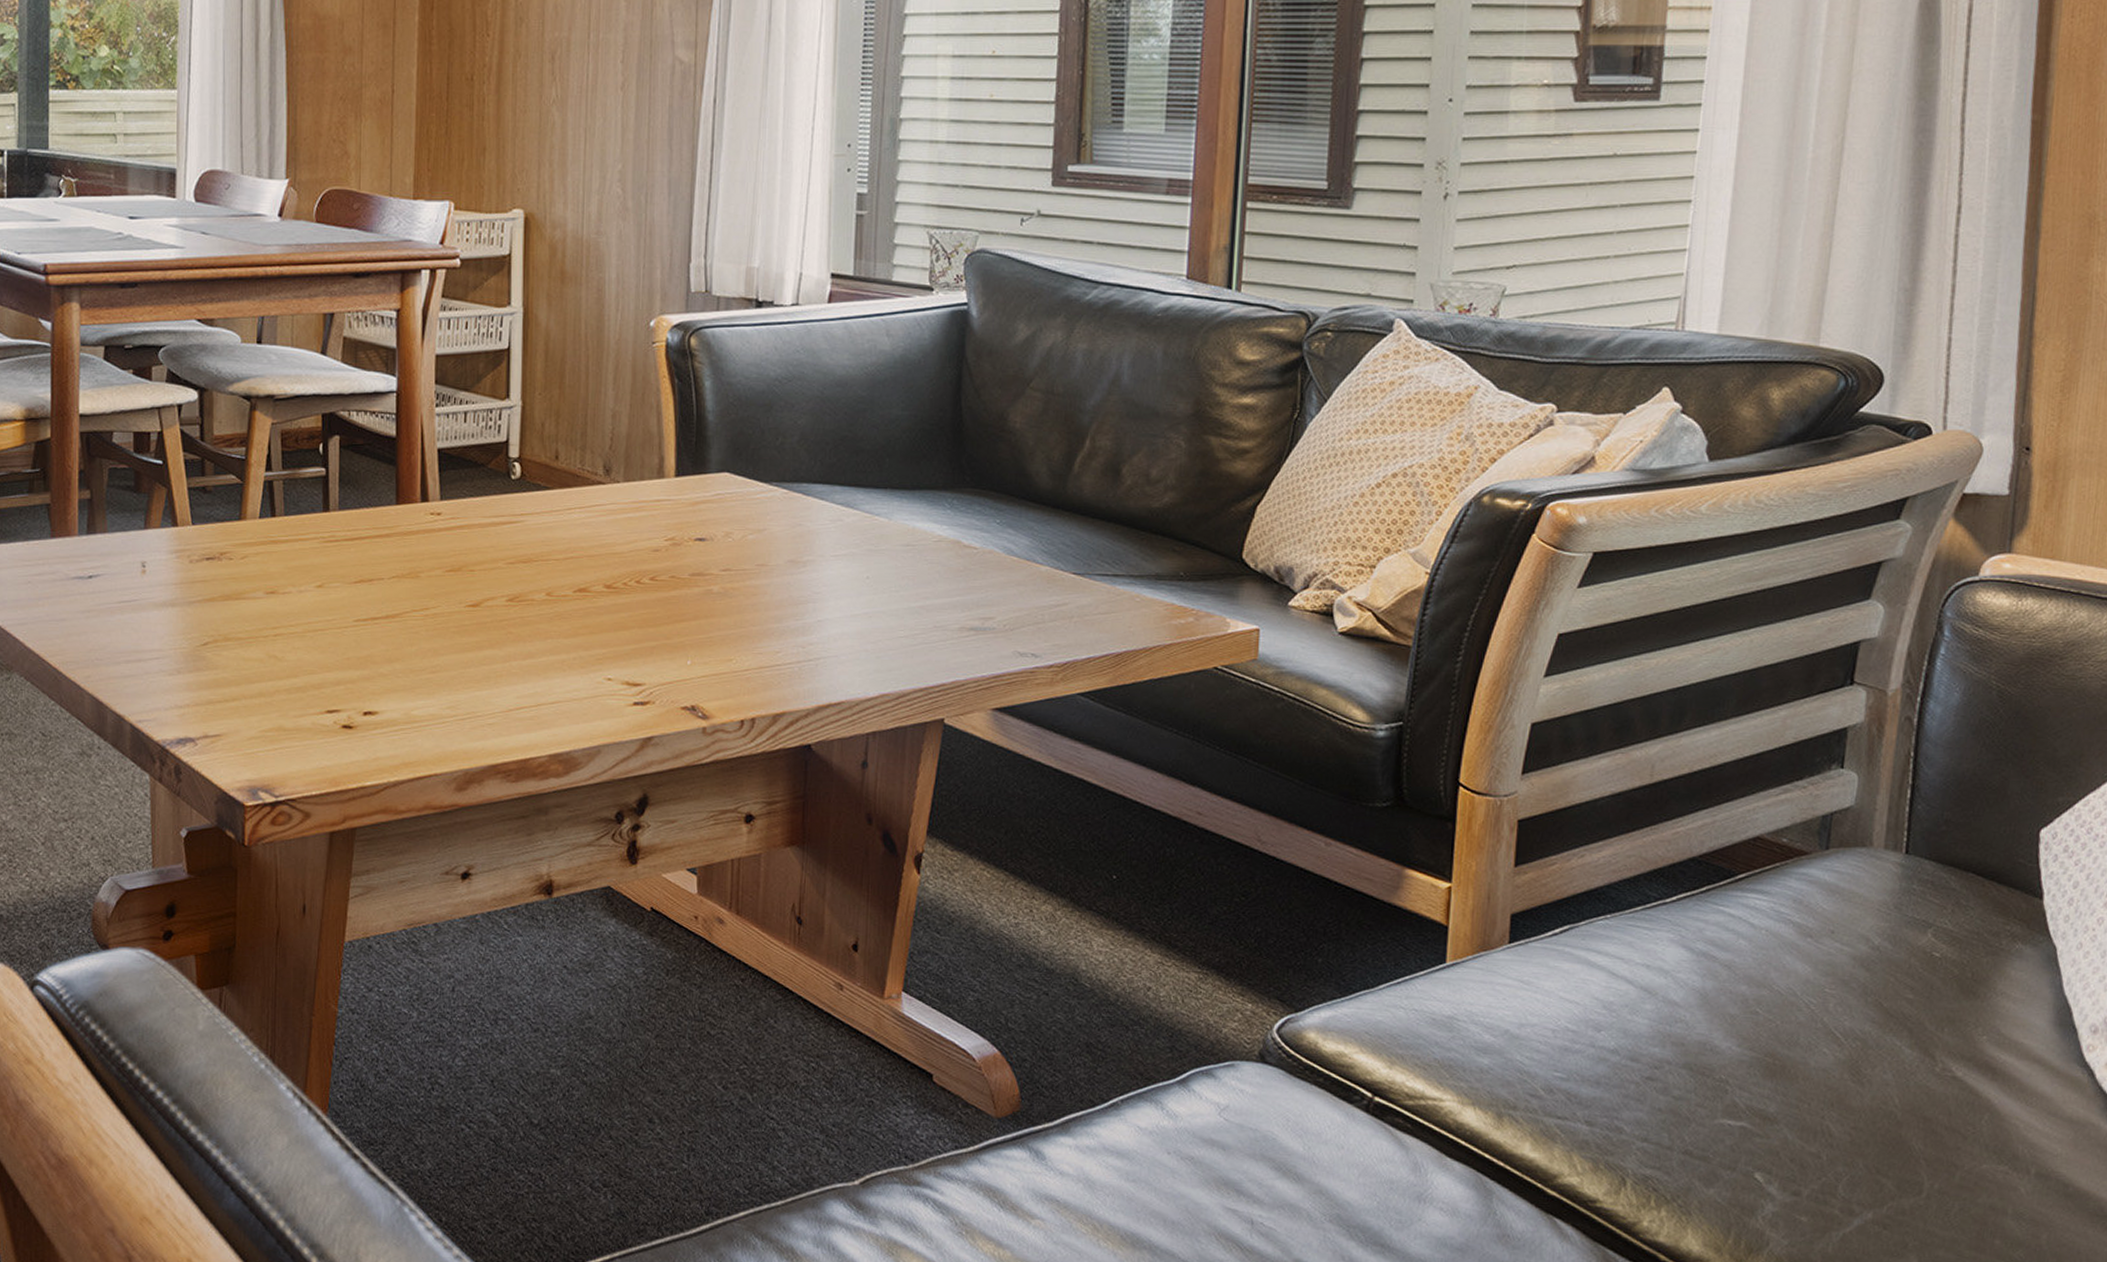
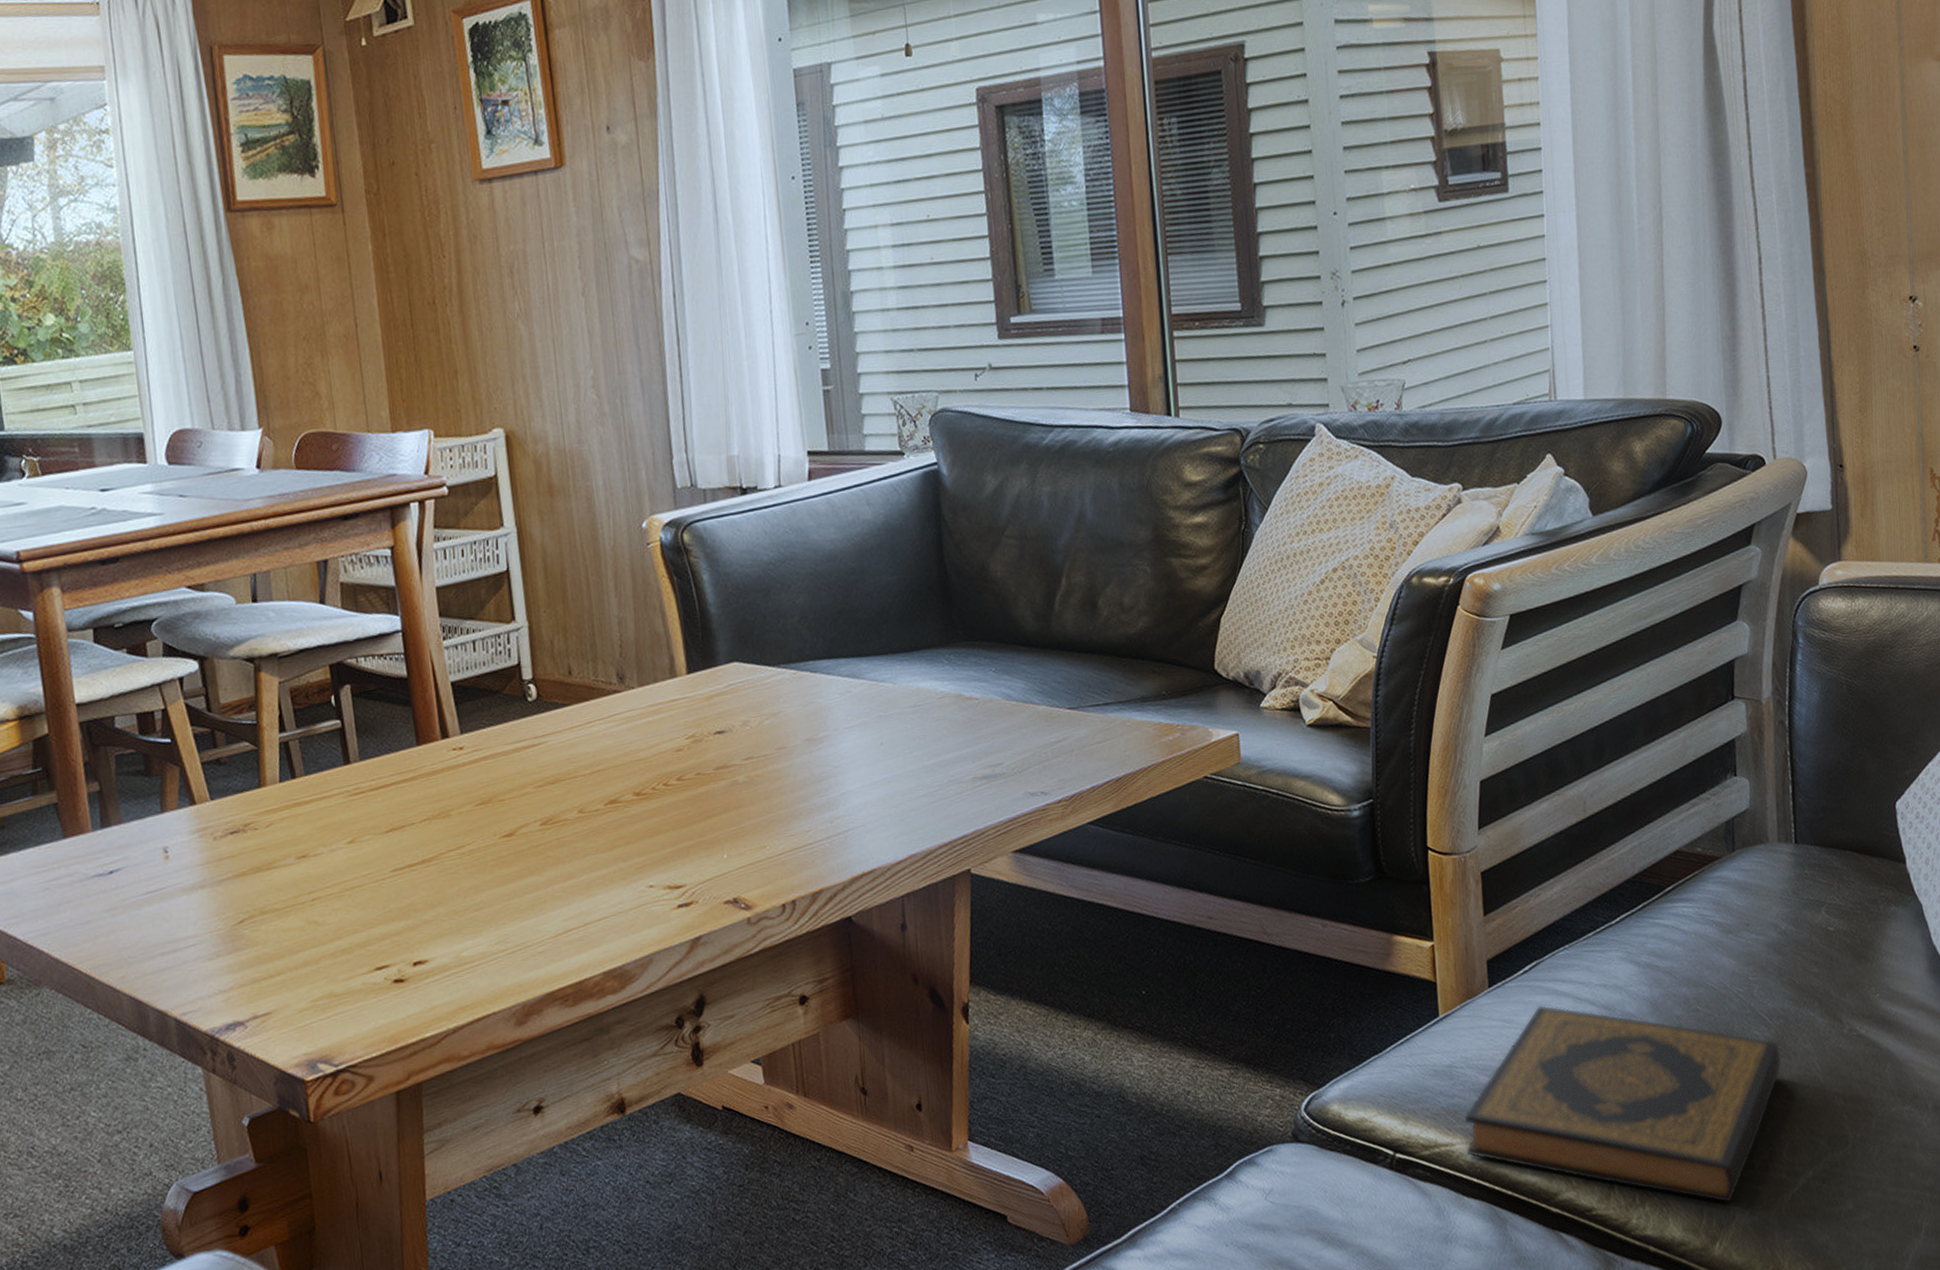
hardback book: none [1455,972,1854,1227] -> present [1464,1004,1782,1204]

